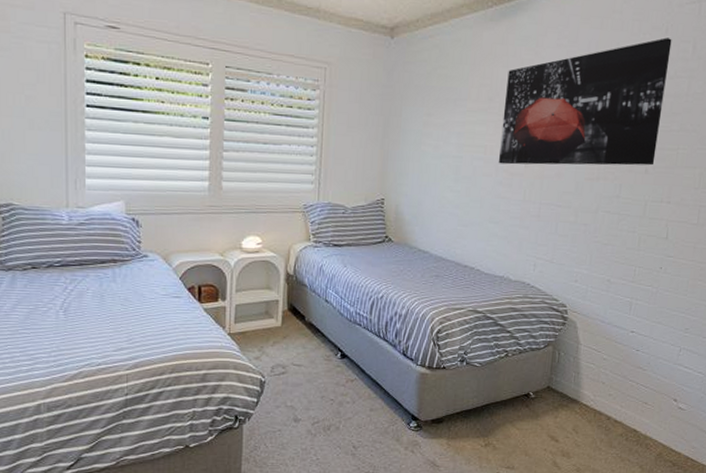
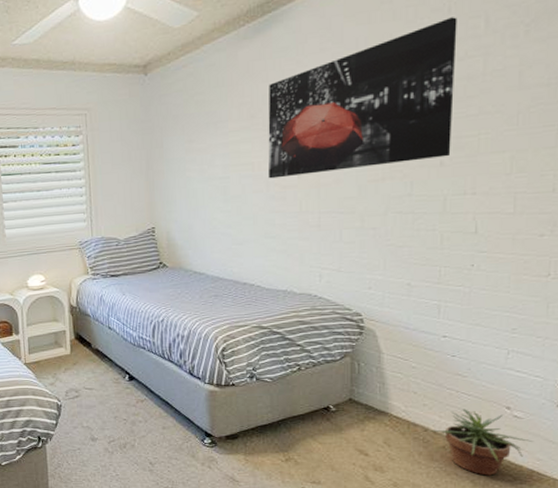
potted plant: none [611,400,692,462] -> present [430,409,534,476]

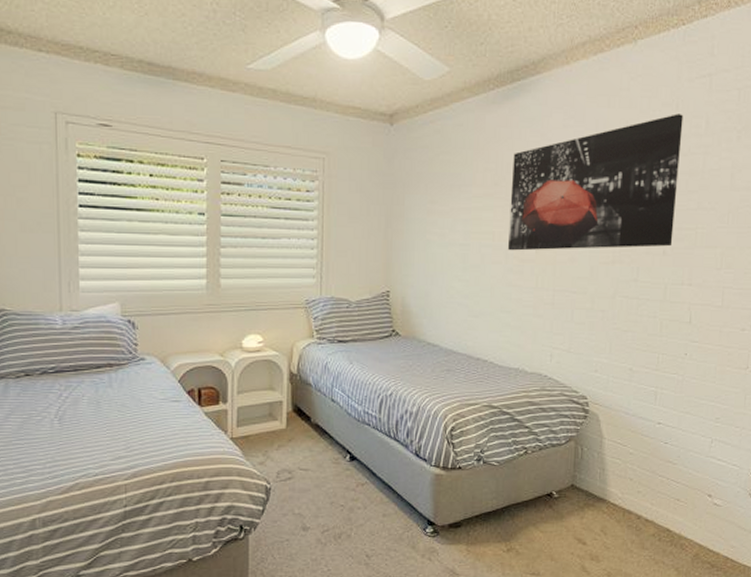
potted plant: present [430,409,534,476] -> none [642,496,730,564]

